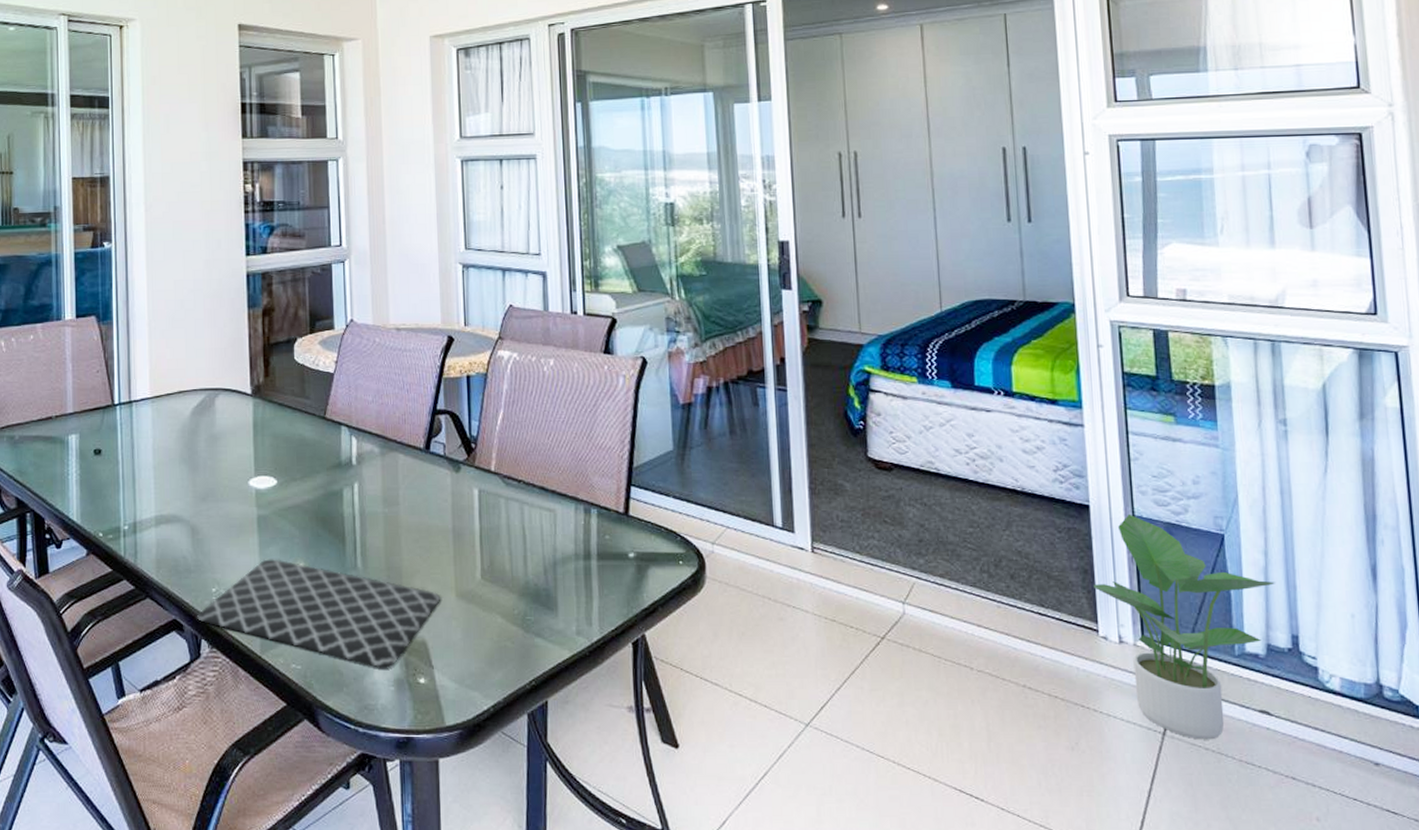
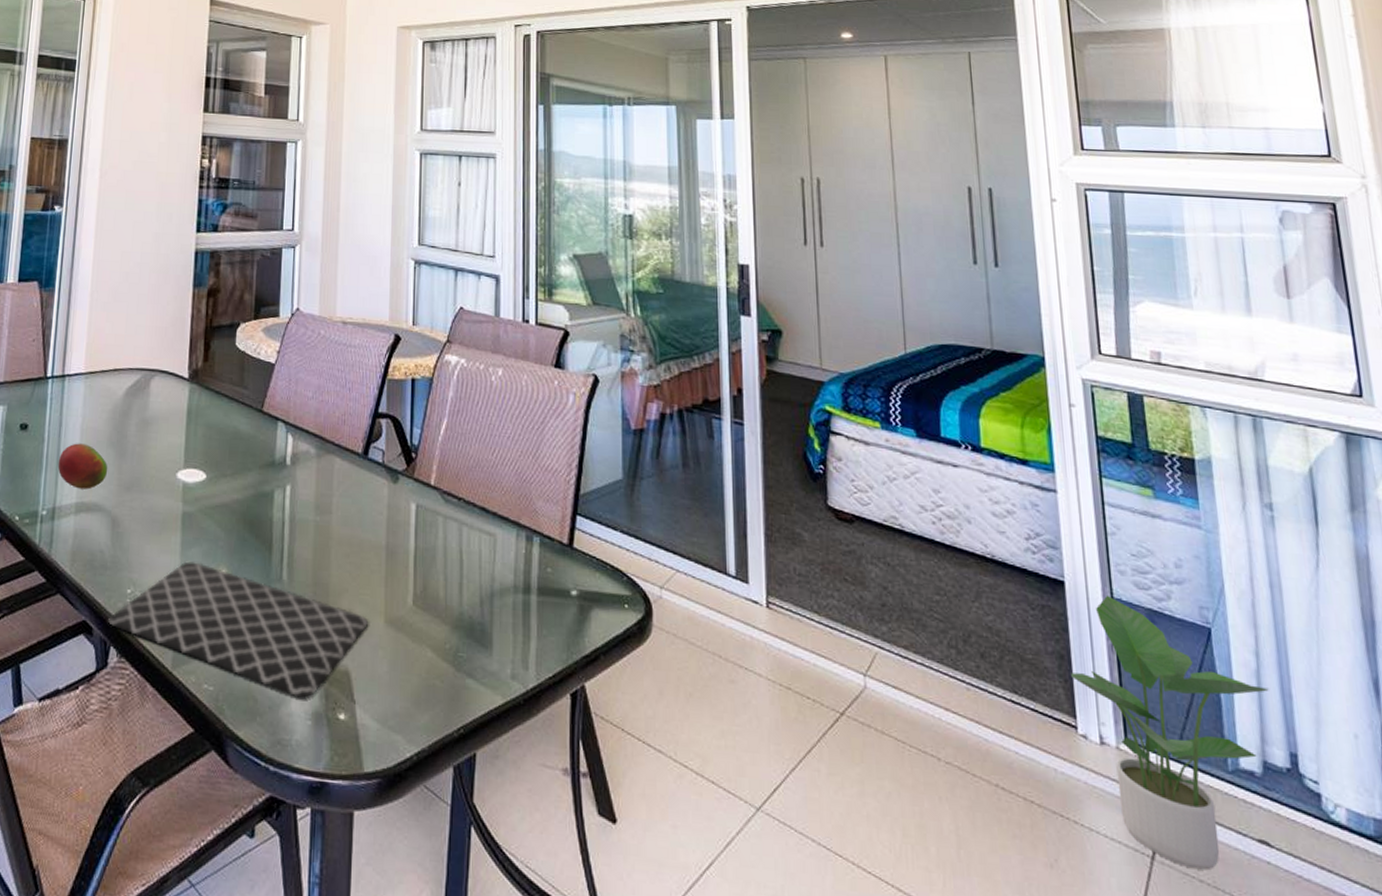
fruit: none [134,462,183,503] -> present [57,443,108,490]

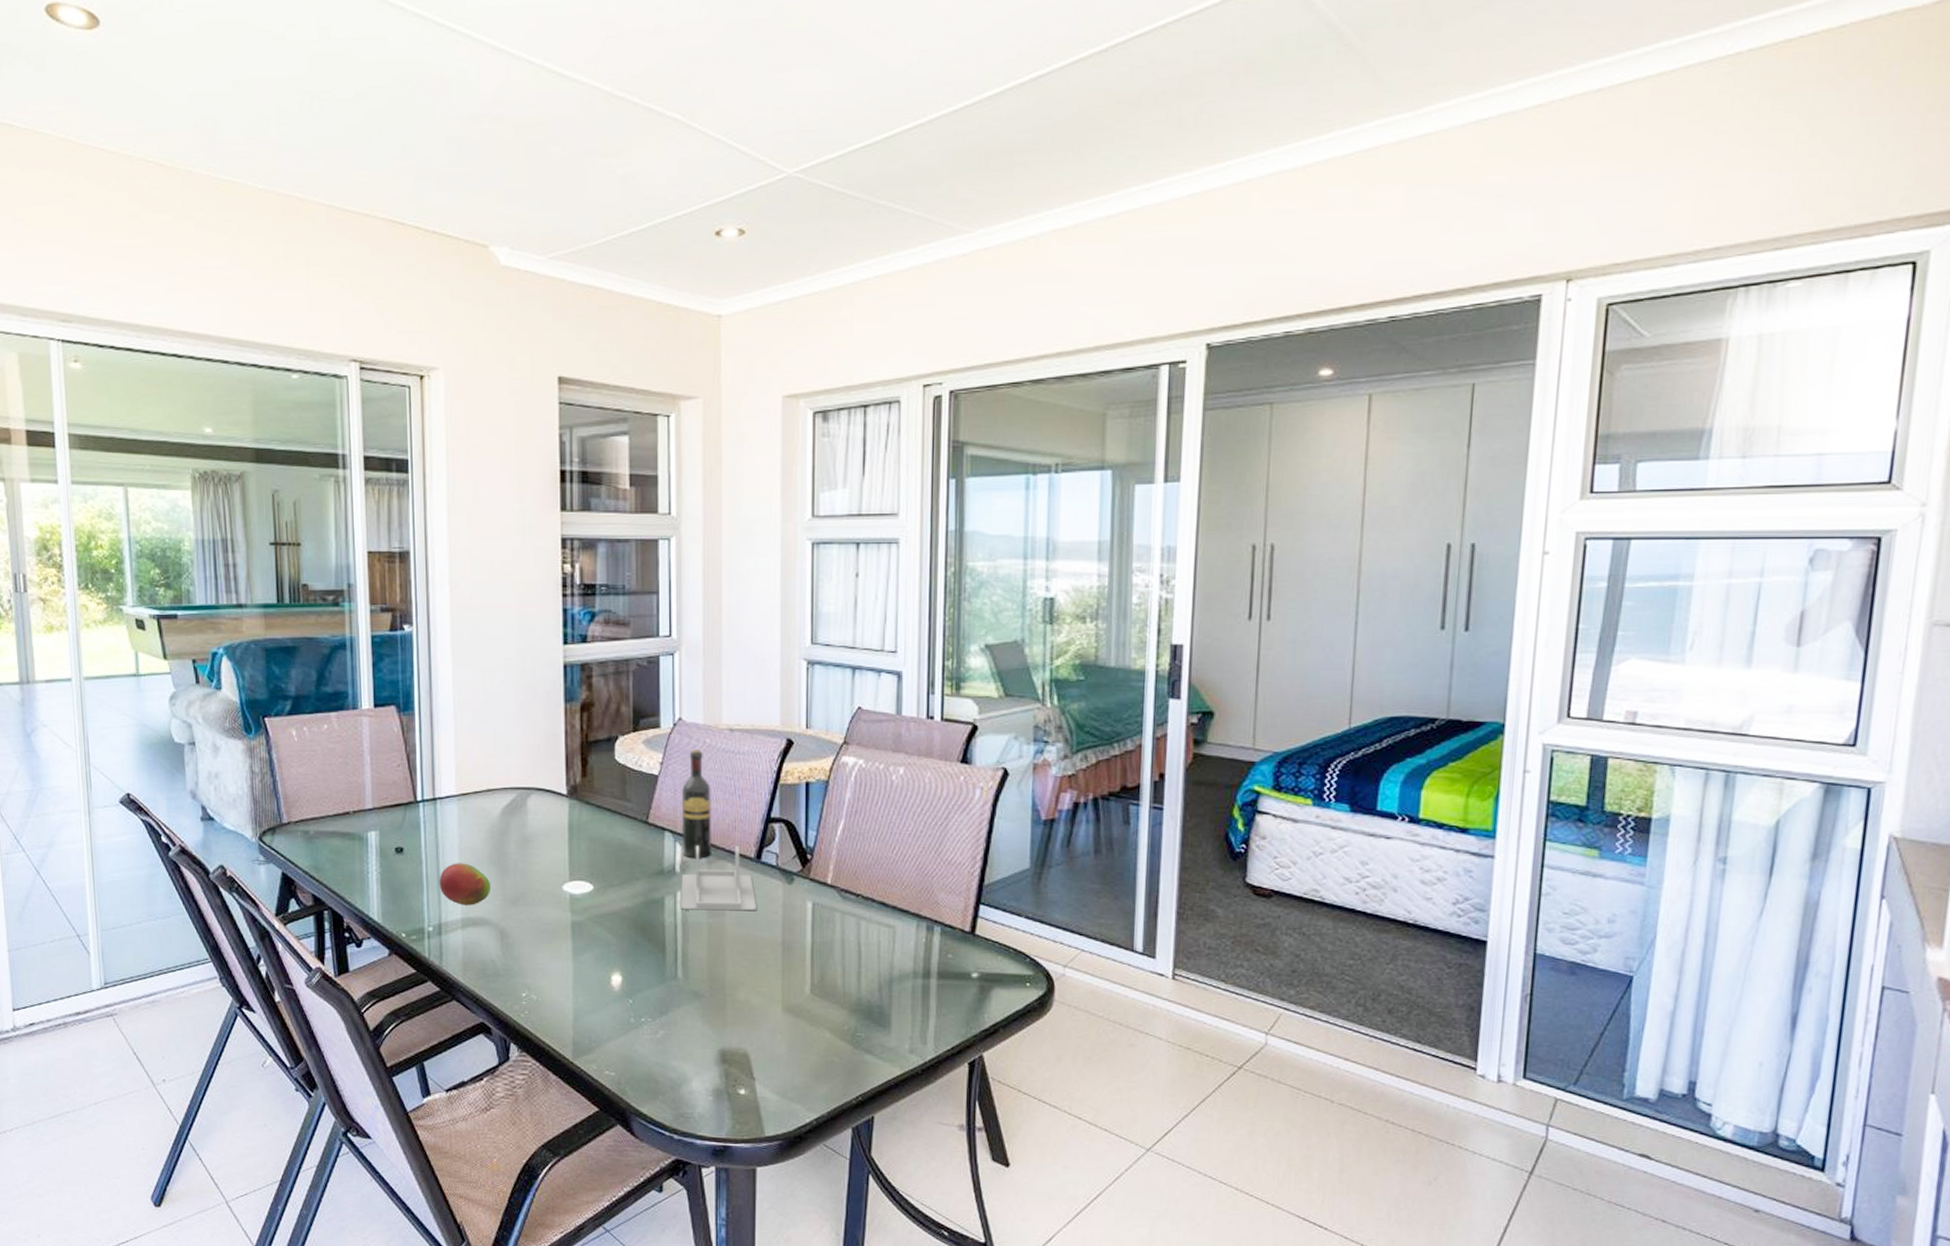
placemat: present [108,561,368,698] -> none [506,966,765,1078]
napkin holder: none [288,438,363,511] -> present [680,845,758,911]
wine bottle: none [294,340,324,451] -> present [681,749,711,858]
potted plant: present [1071,595,1269,871] -> none [1479,951,1681,1181]

